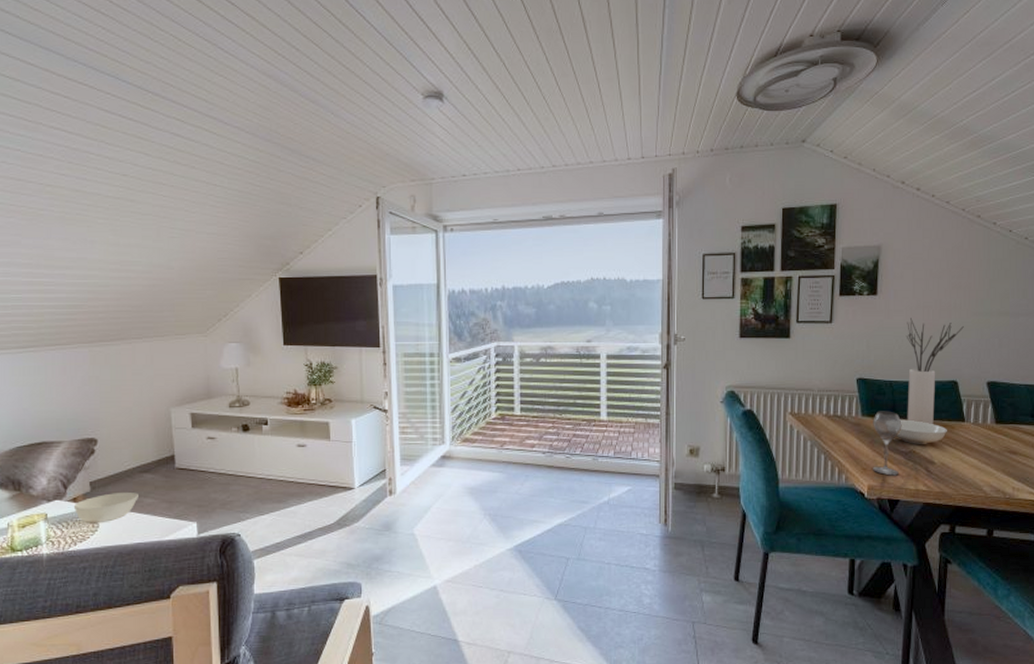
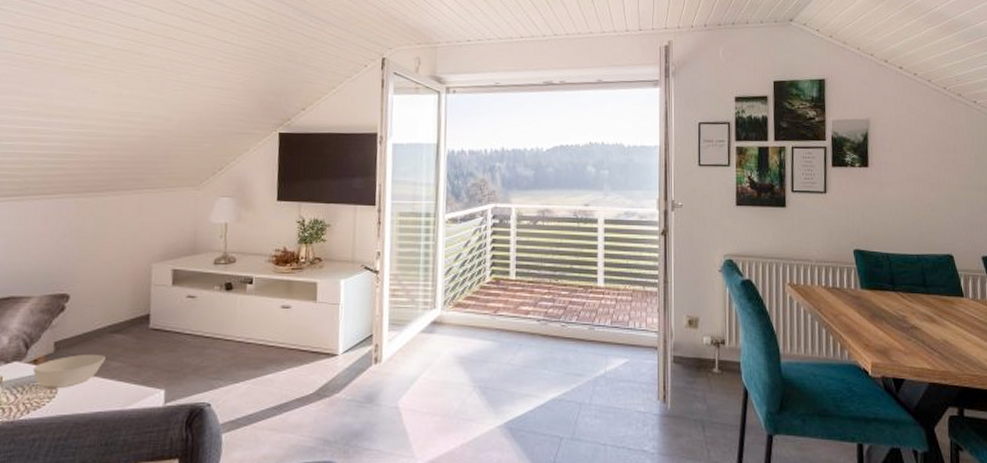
wineglass: present [873,411,902,476] -> none [872,284,902,353]
bowl: present [896,419,947,444] -> none [896,293,947,320]
vase: present [906,318,964,425] -> none [899,190,955,300]

